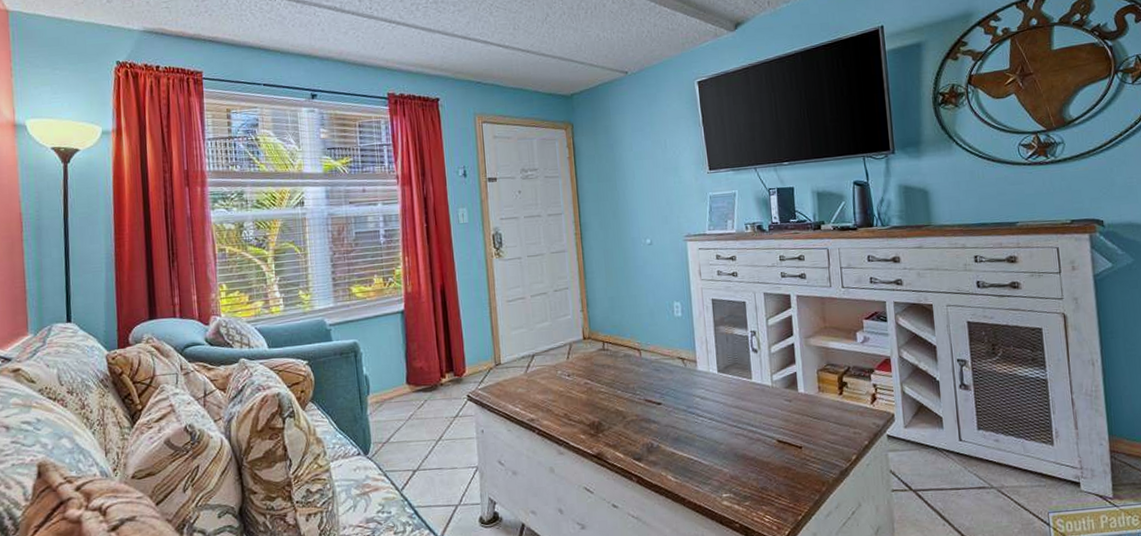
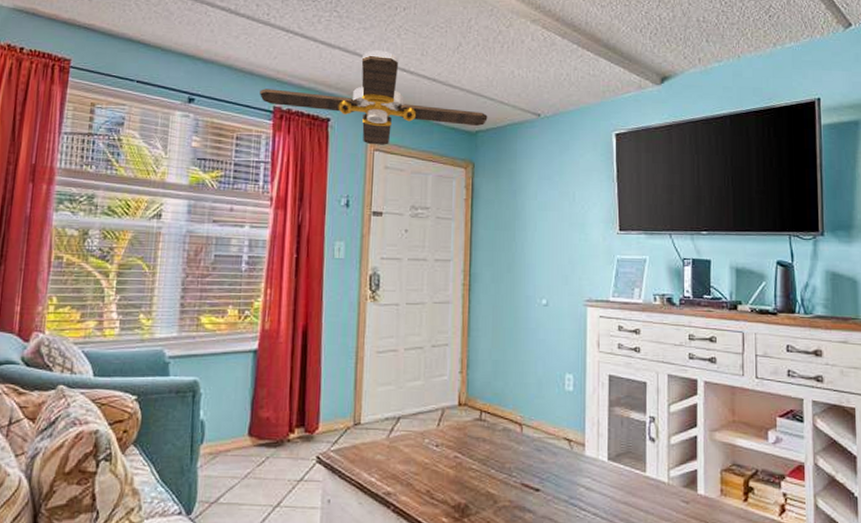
ceiling fan: none [373,29,580,118] -> present [260,50,488,145]

